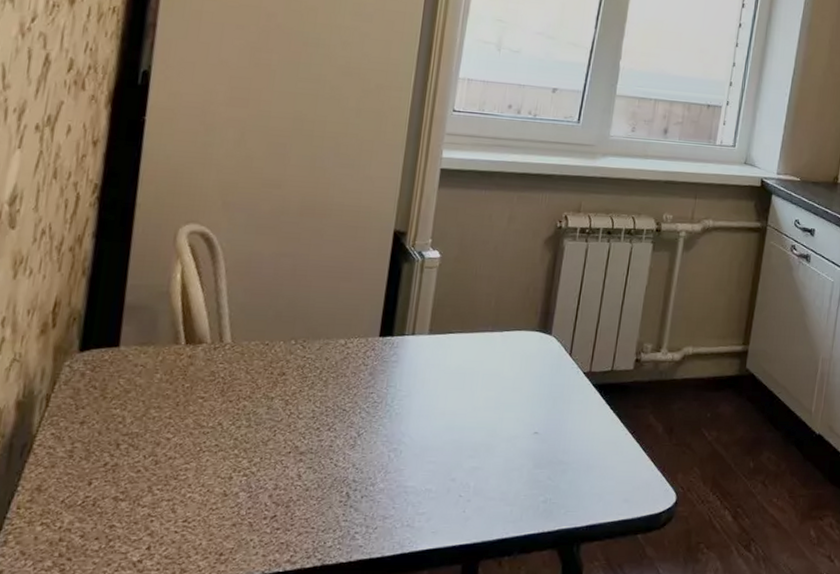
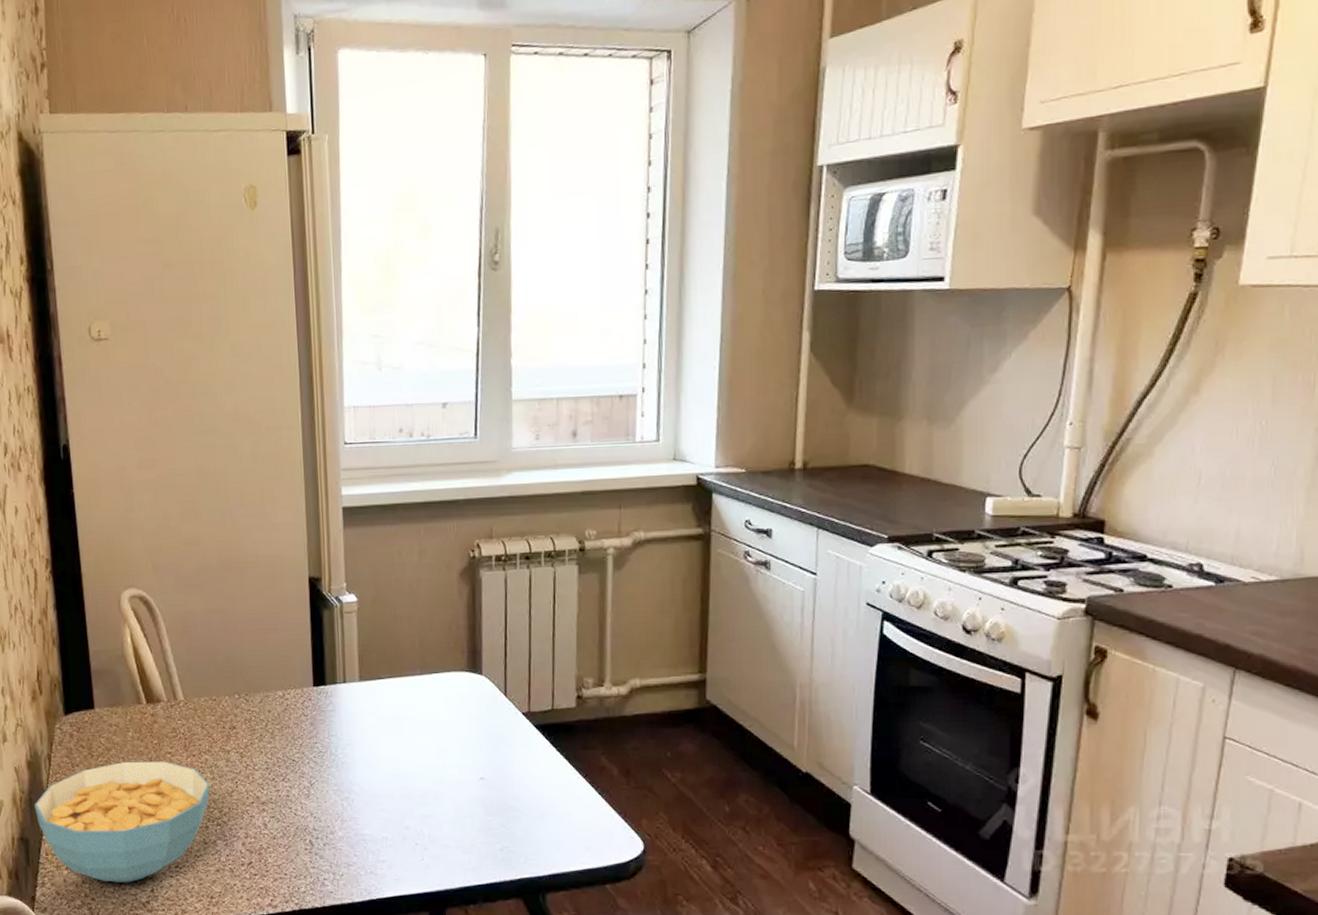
cereal bowl: none [14,405,244,540] -> present [34,761,210,883]

